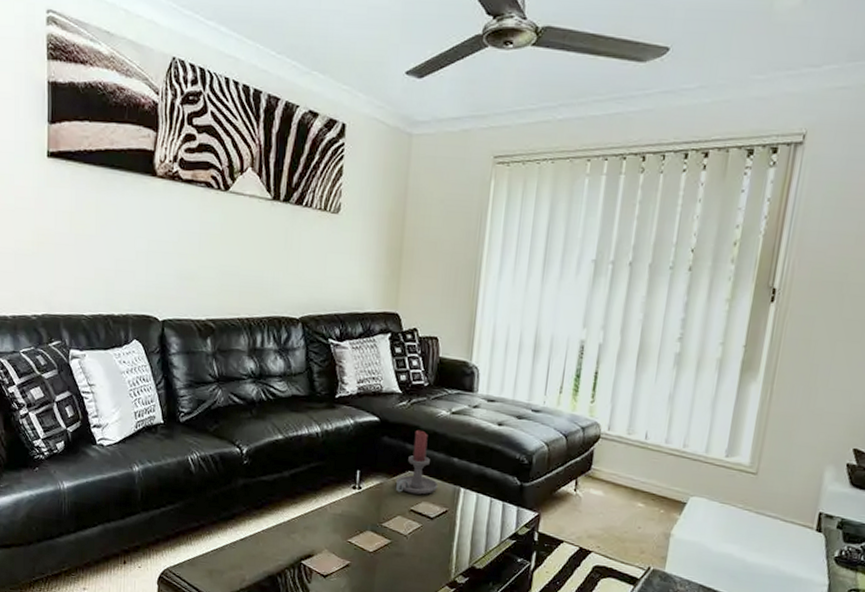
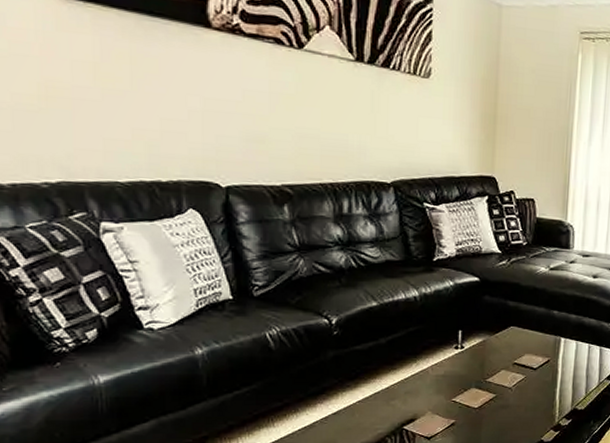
candle holder: present [395,429,439,495] -> none [498,287,540,348]

